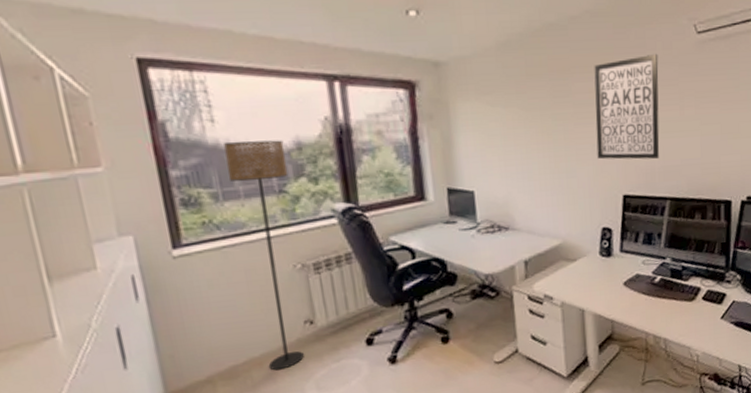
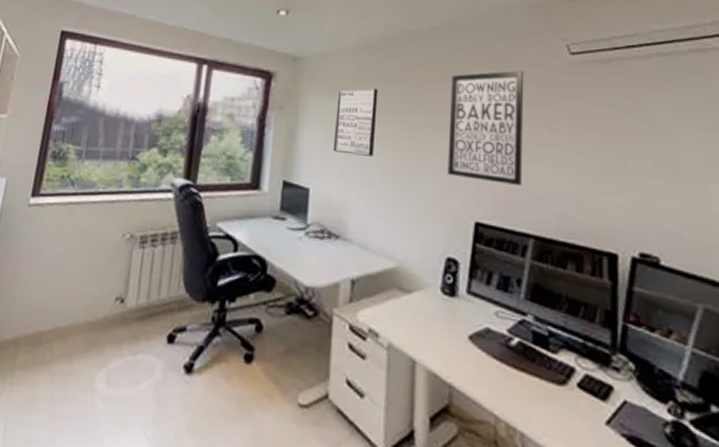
floor lamp: present [224,140,304,371] -> none [70,106,148,349]
wall art: none [487,87,530,154] -> present [334,88,378,156]

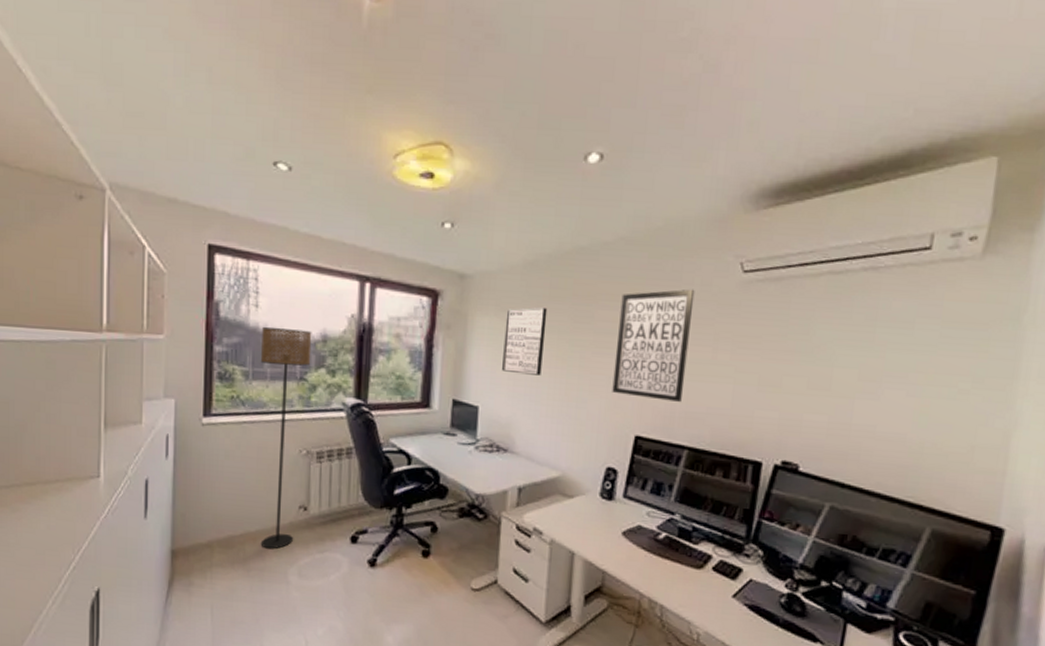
floor lamp: none [70,106,148,349] -> present [260,326,312,549]

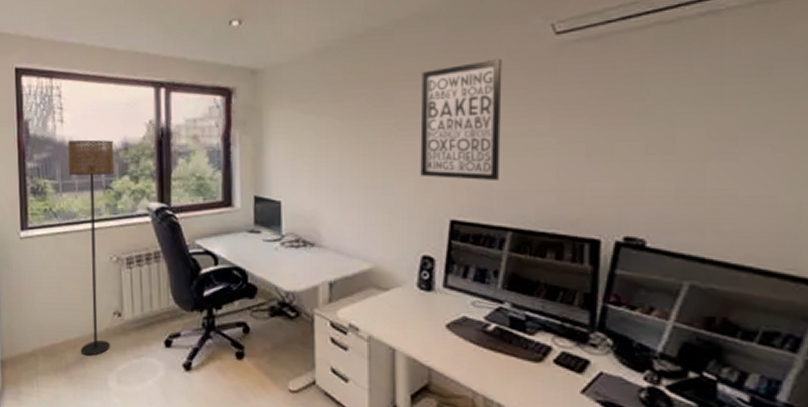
wall art: present [502,307,548,376] -> none [301,95,344,165]

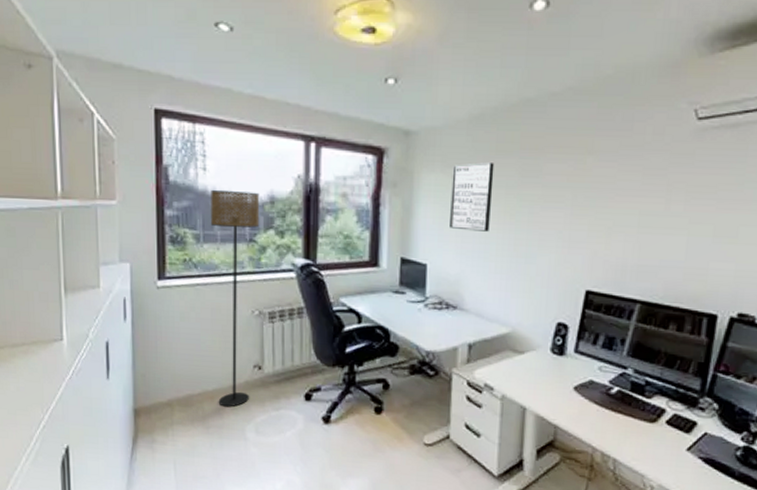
wall art: none [301,95,344,165] -> present [450,162,495,232]
wall art: present [420,58,502,182] -> none [562,138,647,256]

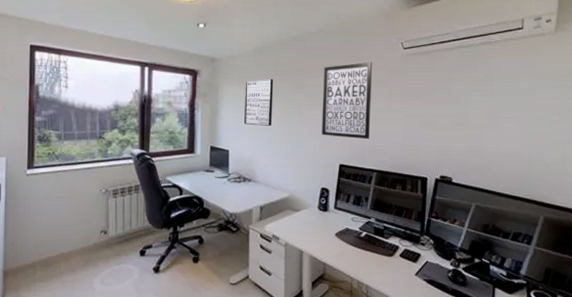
floor lamp: present [210,189,260,407] -> none [69,101,107,265]
wall art: none [562,138,647,256] -> present [321,61,373,140]

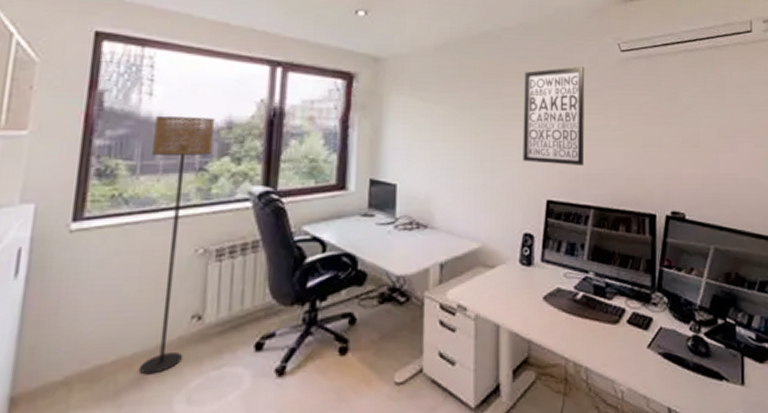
floor lamp: none [69,101,107,265] -> present [138,115,215,375]
wall art: present [244,79,274,126] -> none [419,86,459,150]

